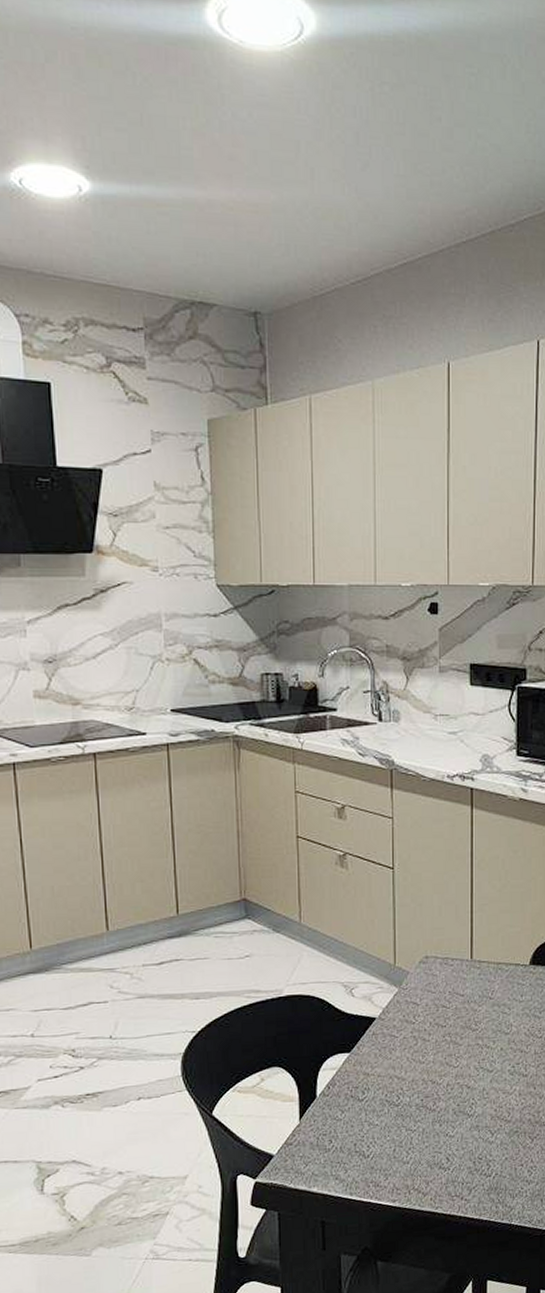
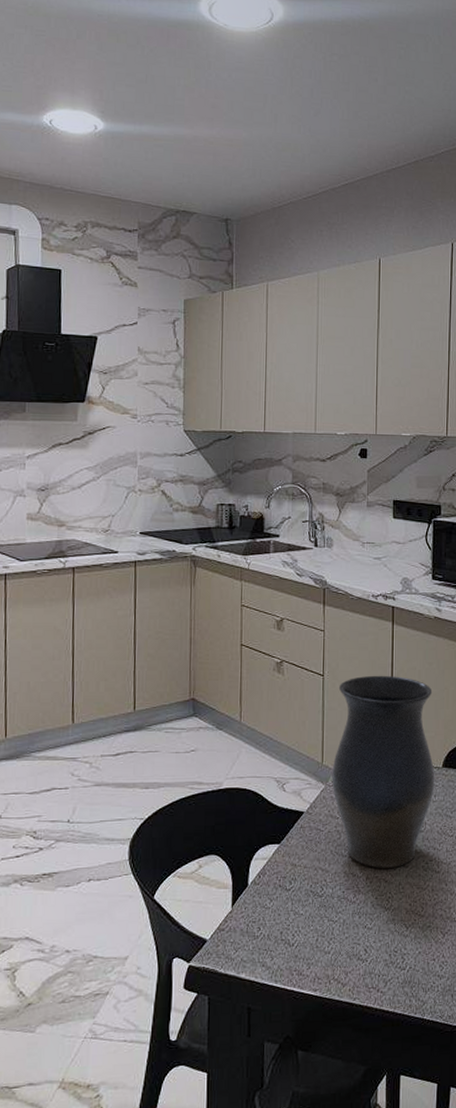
vase: none [406,866,522,1074] -> present [332,675,435,868]

